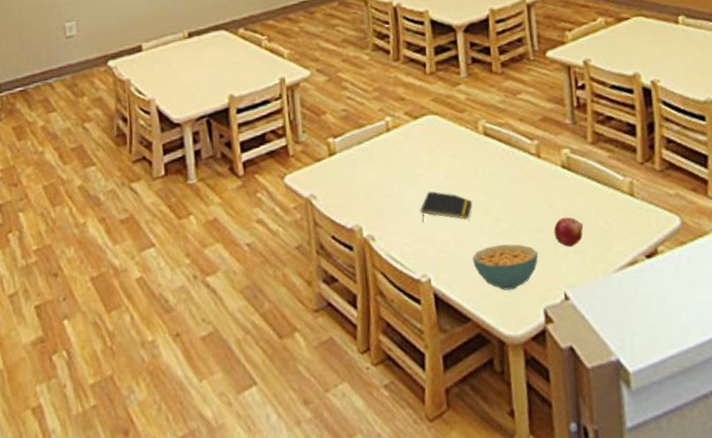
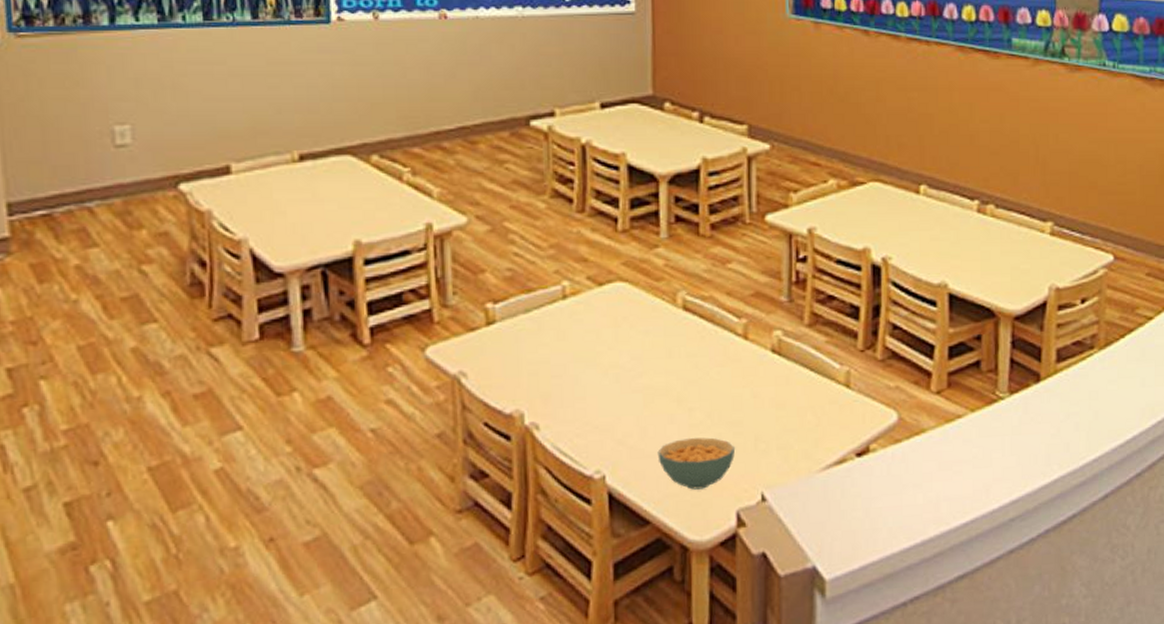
notepad: present [420,191,472,222] -> none [598,373,662,409]
fruit: present [553,217,584,247] -> none [755,408,790,442]

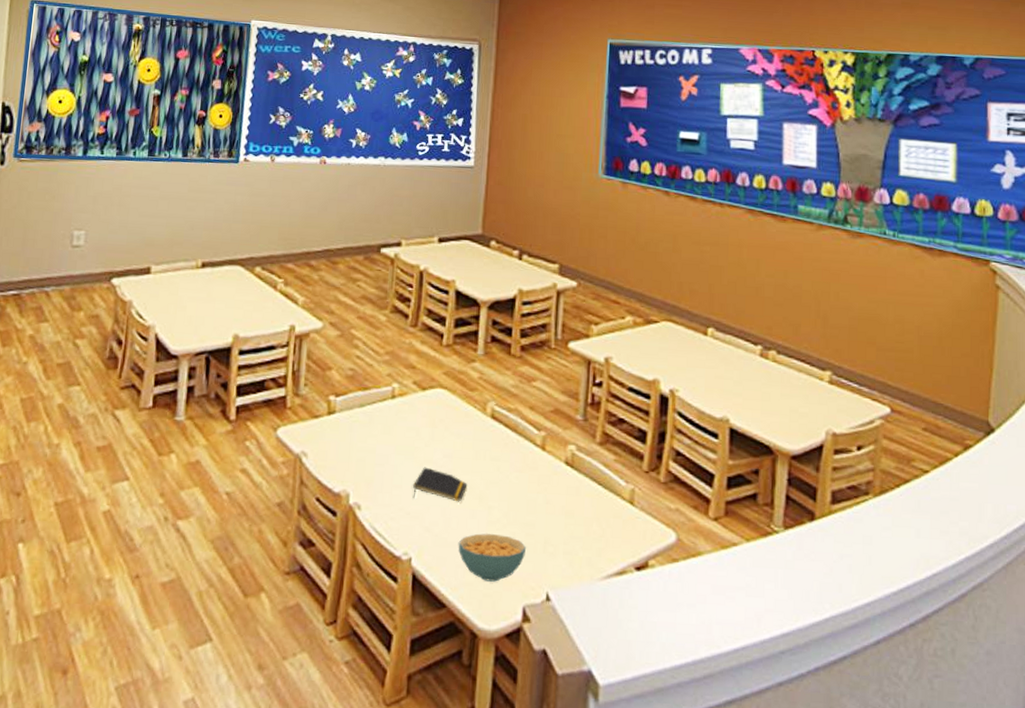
notepad: none [598,373,662,409] -> present [412,467,468,502]

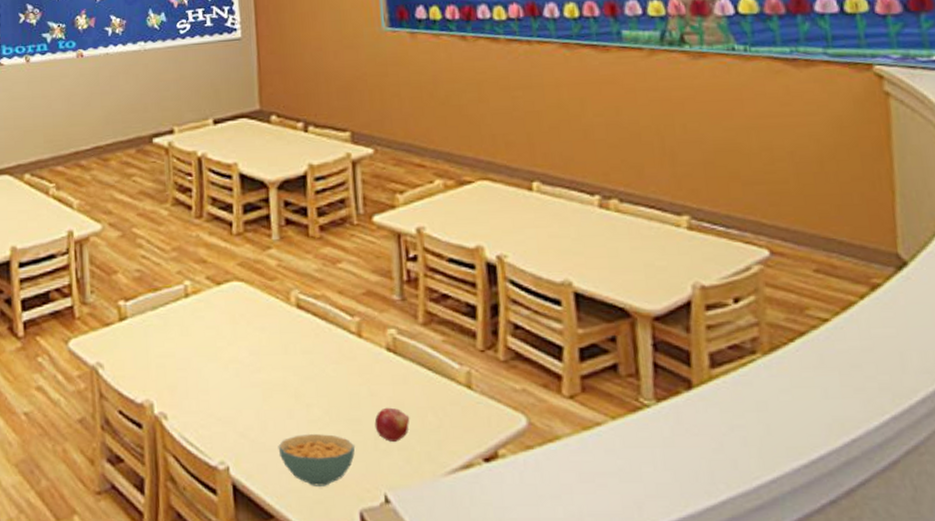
notepad: present [412,467,468,502] -> none [219,367,280,403]
fruit: none [546,515,578,546] -> present [374,407,410,442]

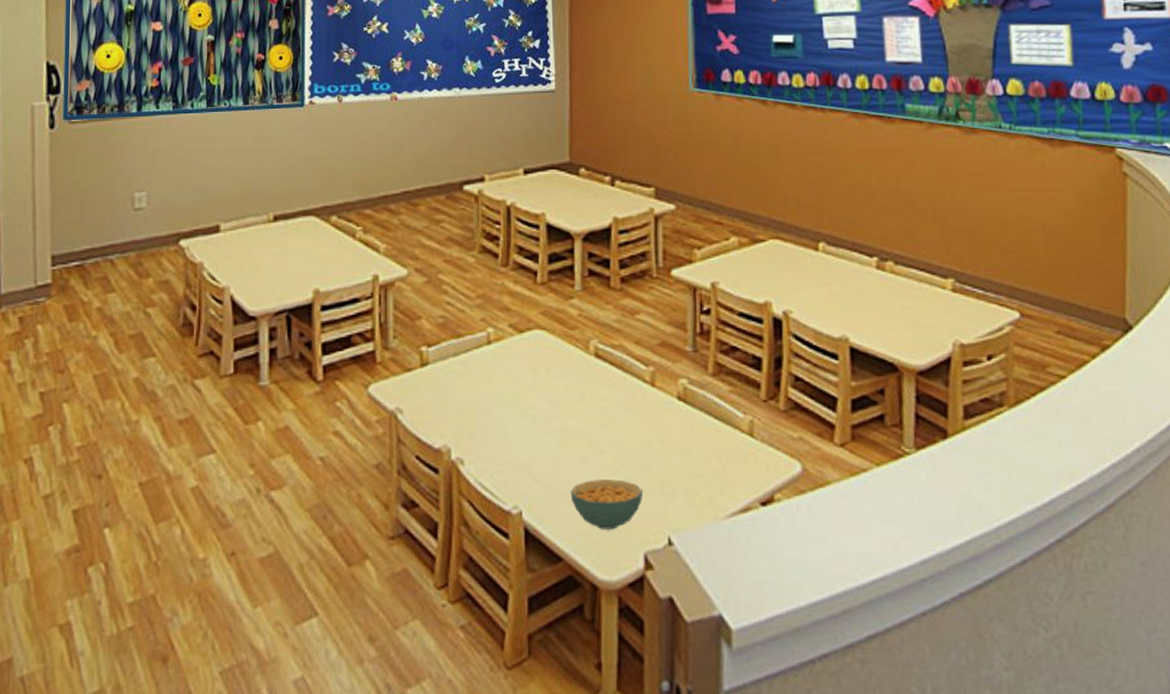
fruit: present [374,407,410,442] -> none [662,454,696,487]

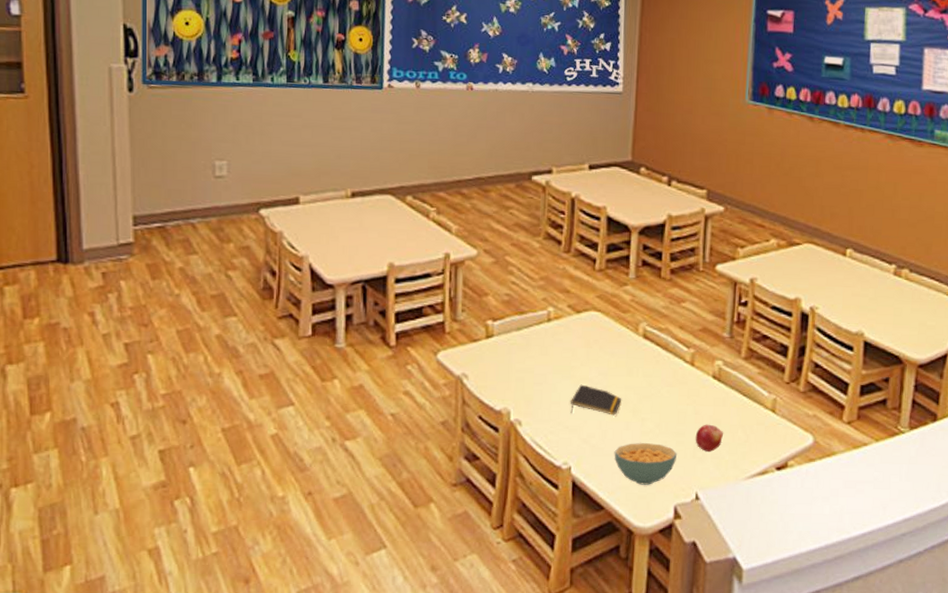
notepad: none [517,414,575,449] -> present [570,384,622,416]
fruit: none [662,454,696,487] -> present [695,424,724,452]

